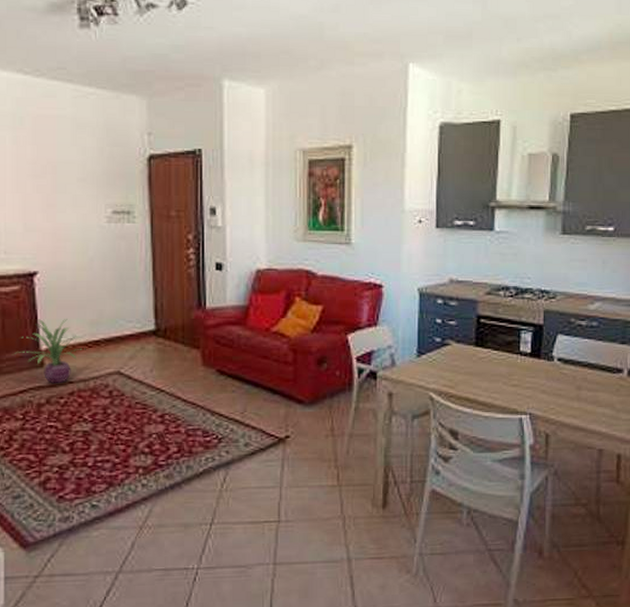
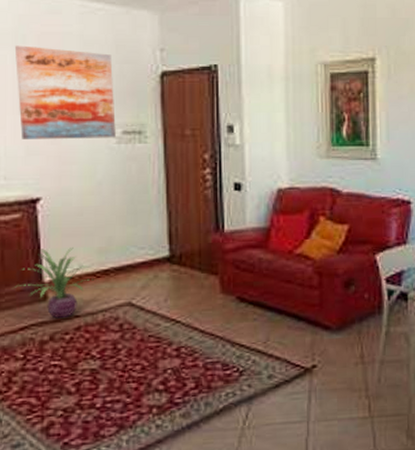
wall art: none [13,127,106,217] -> present [14,45,116,139]

